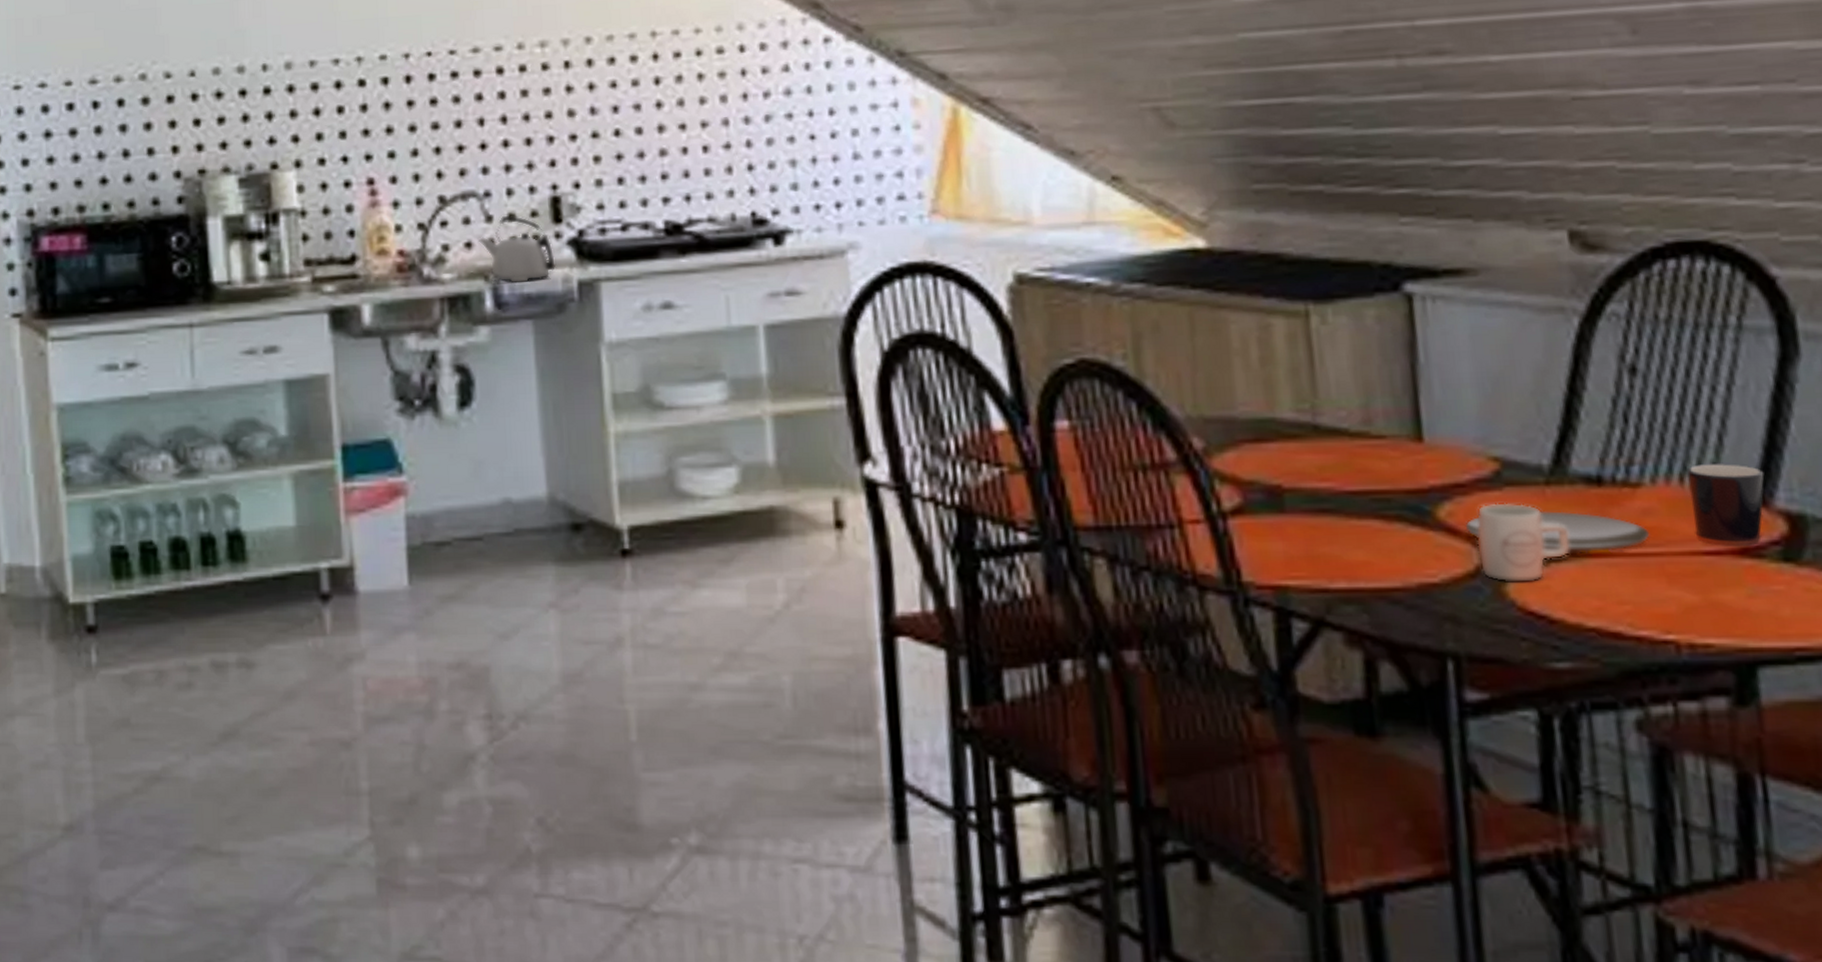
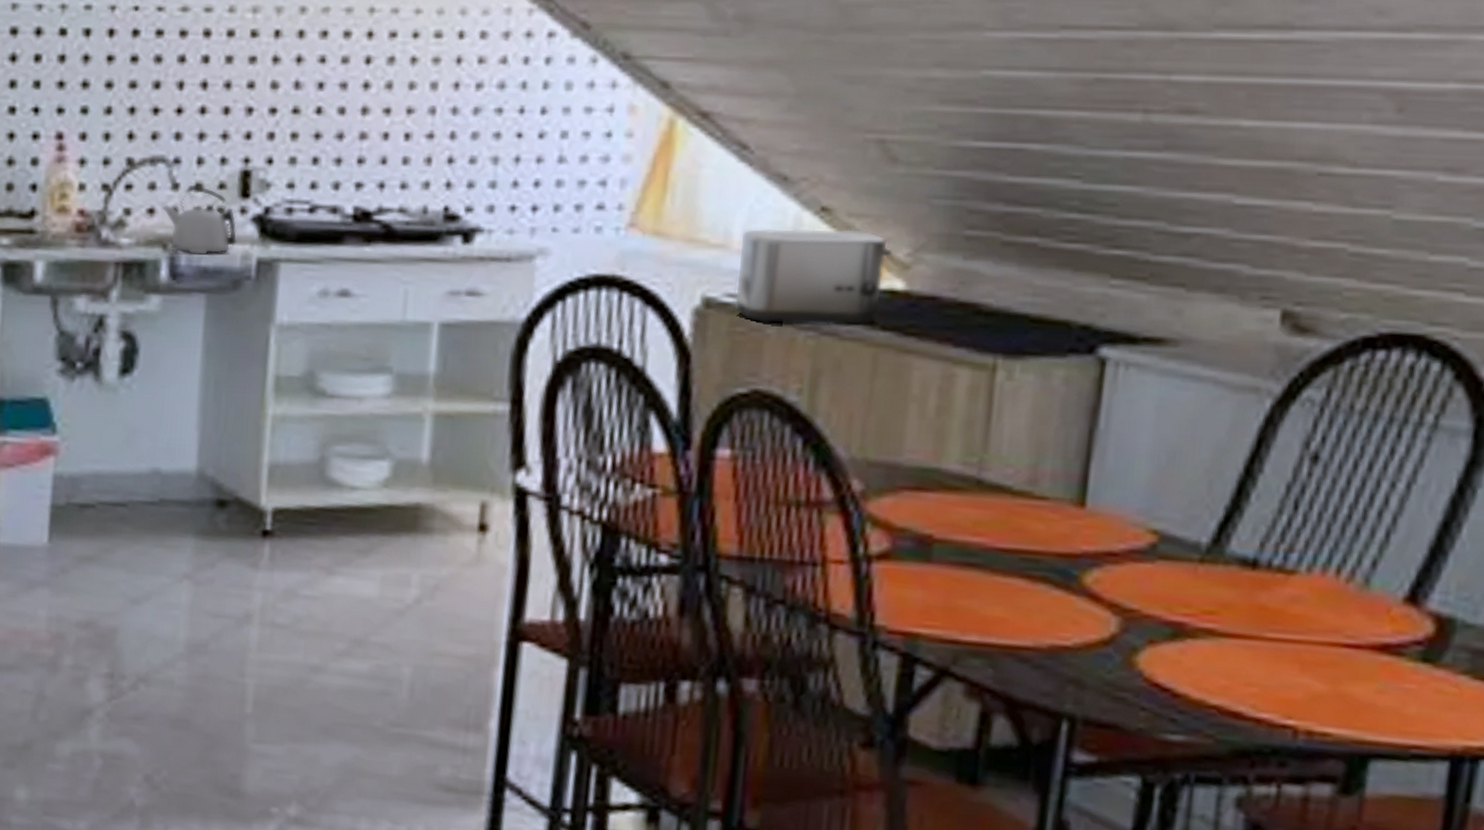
toaster: none [1040,194,1188,294] -> present [735,228,892,326]
plate: present [1465,511,1650,555] -> none [1109,587,1294,633]
mug: present [1476,502,1570,584] -> none [1115,574,1212,656]
mug: present [1687,464,1765,547] -> none [1339,558,1424,644]

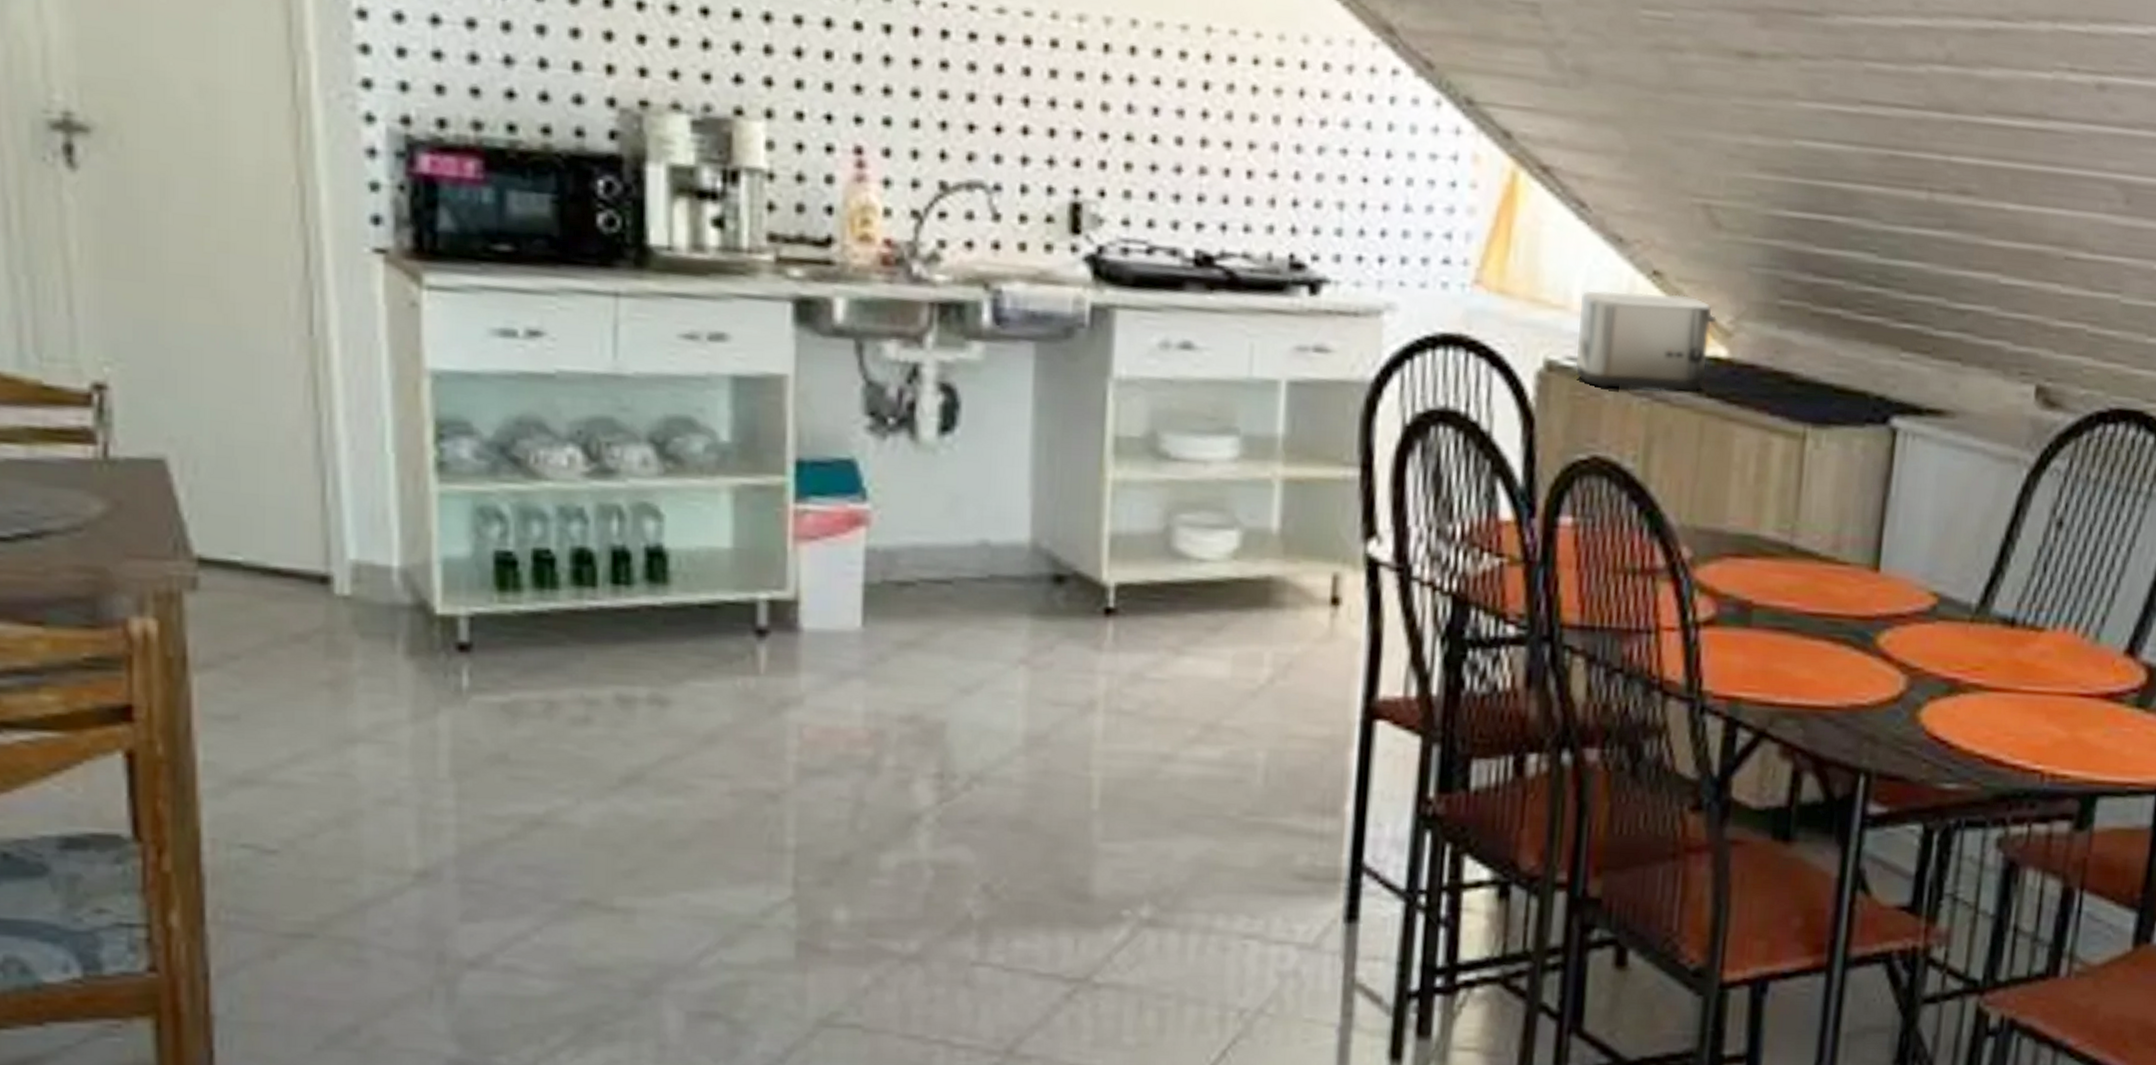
kettle: present [162,184,238,255] -> none [982,215,1069,297]

